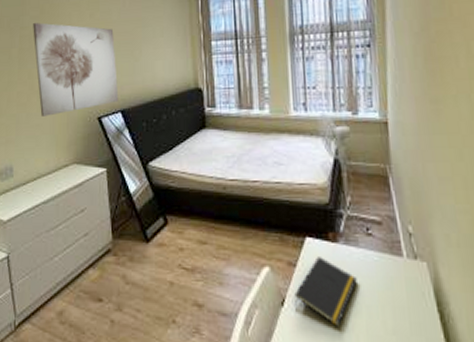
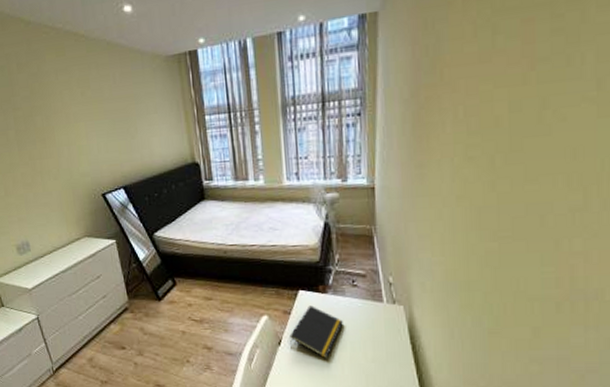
wall art: present [33,22,119,117] -> none [25,103,120,196]

